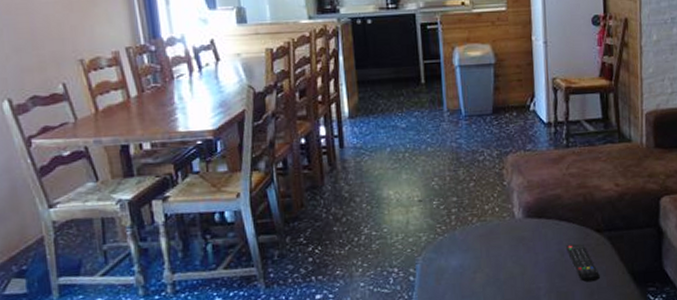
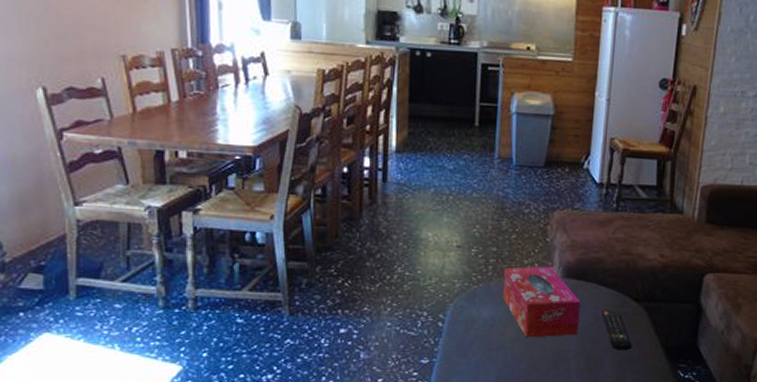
tissue box: none [467,208,546,281] -> present [503,266,580,338]

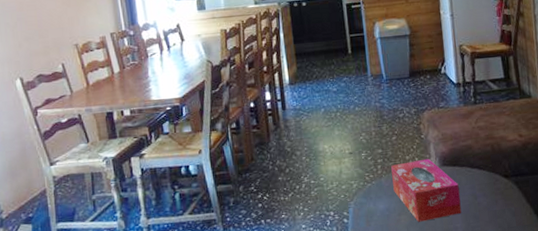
remote control: present [602,309,632,351] -> none [478,188,510,223]

